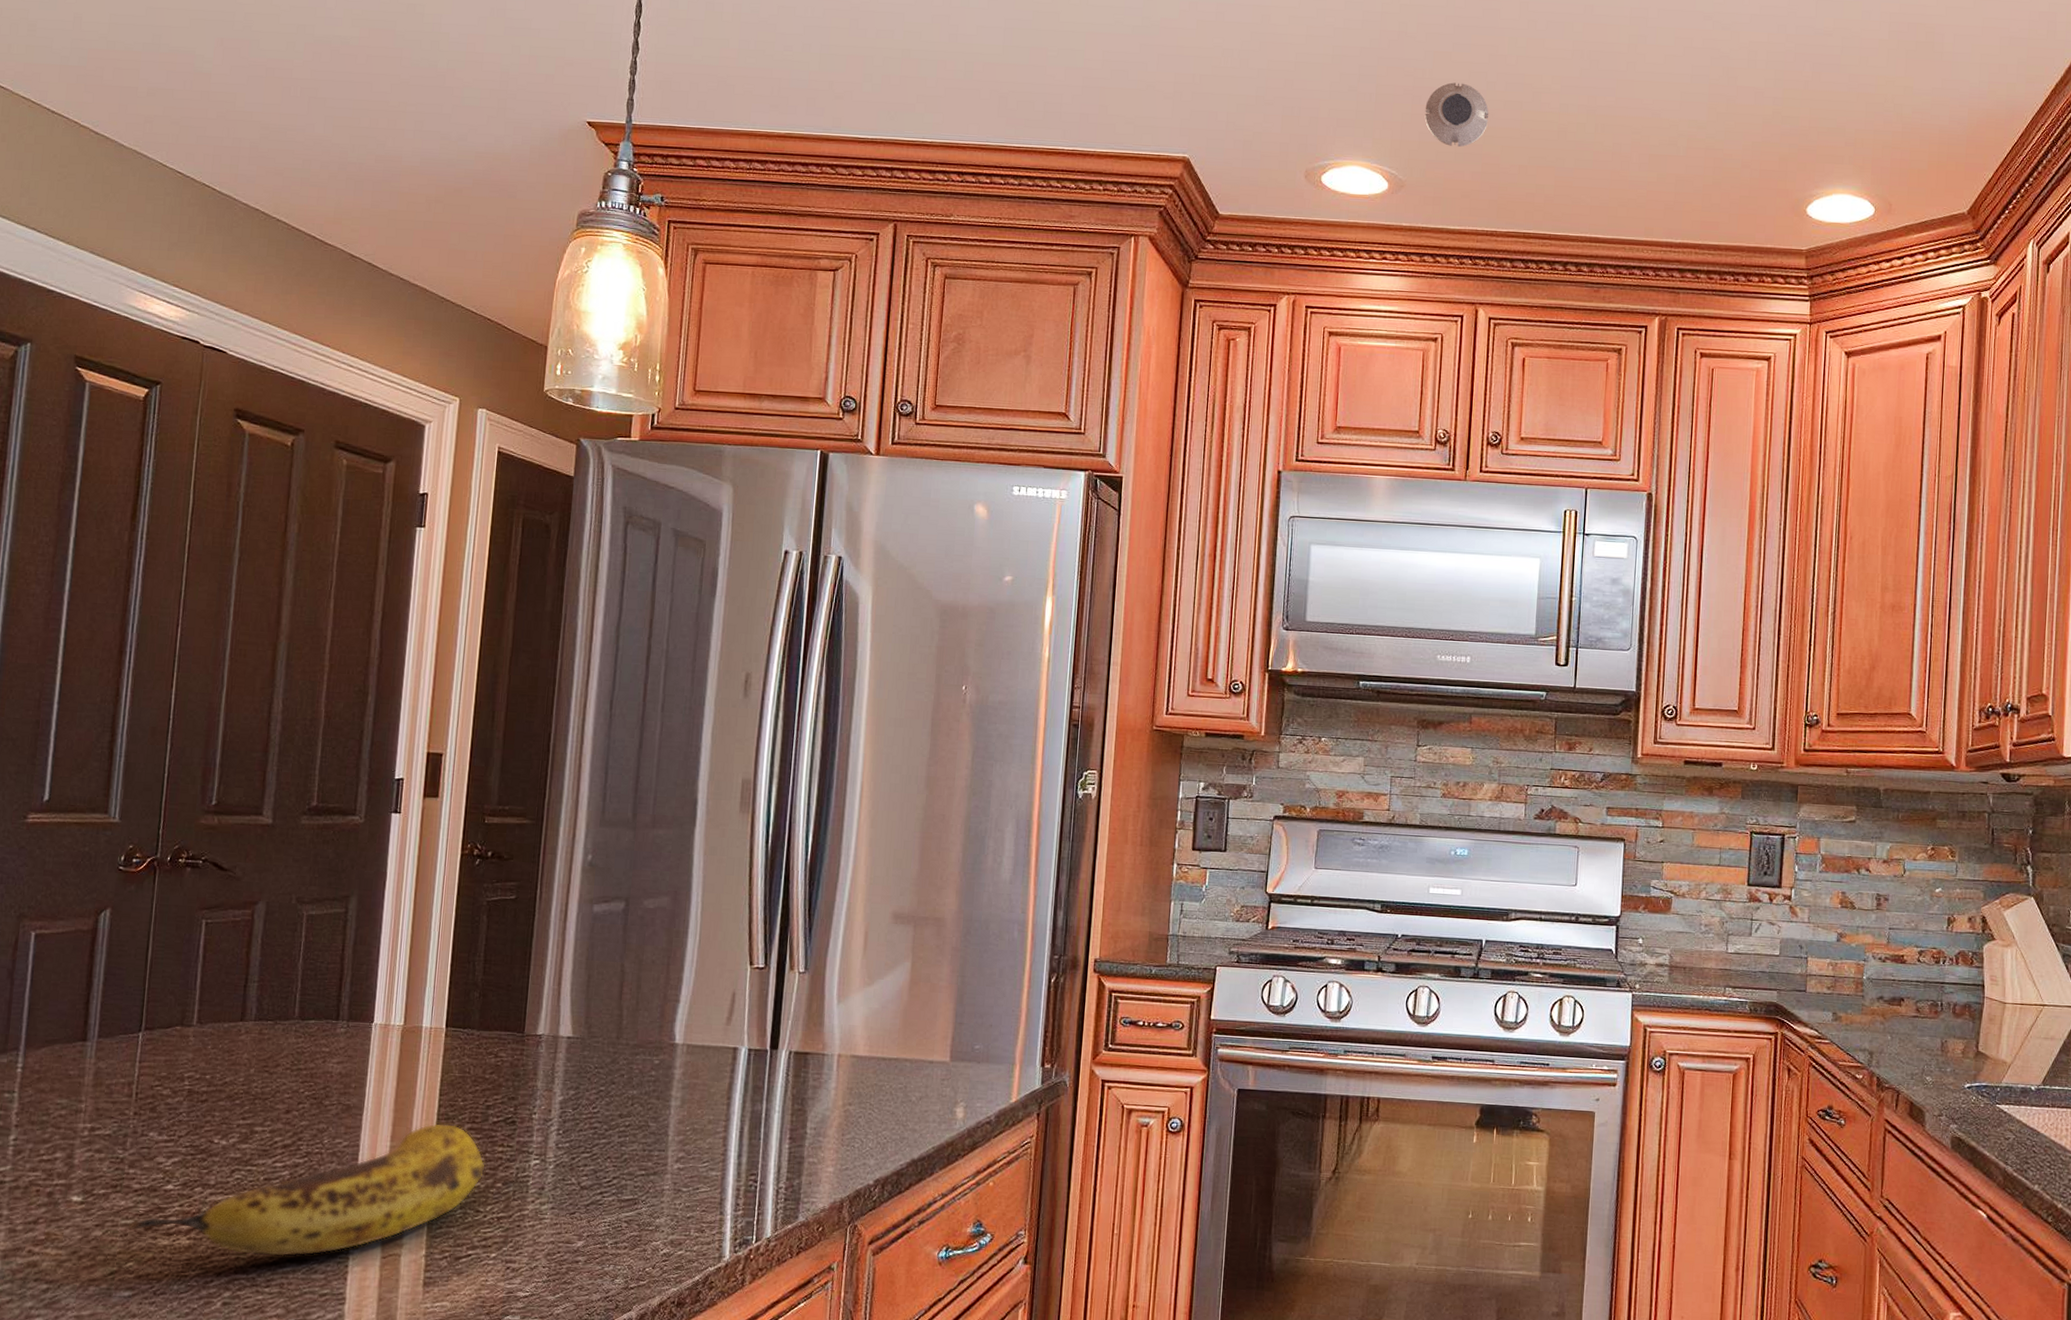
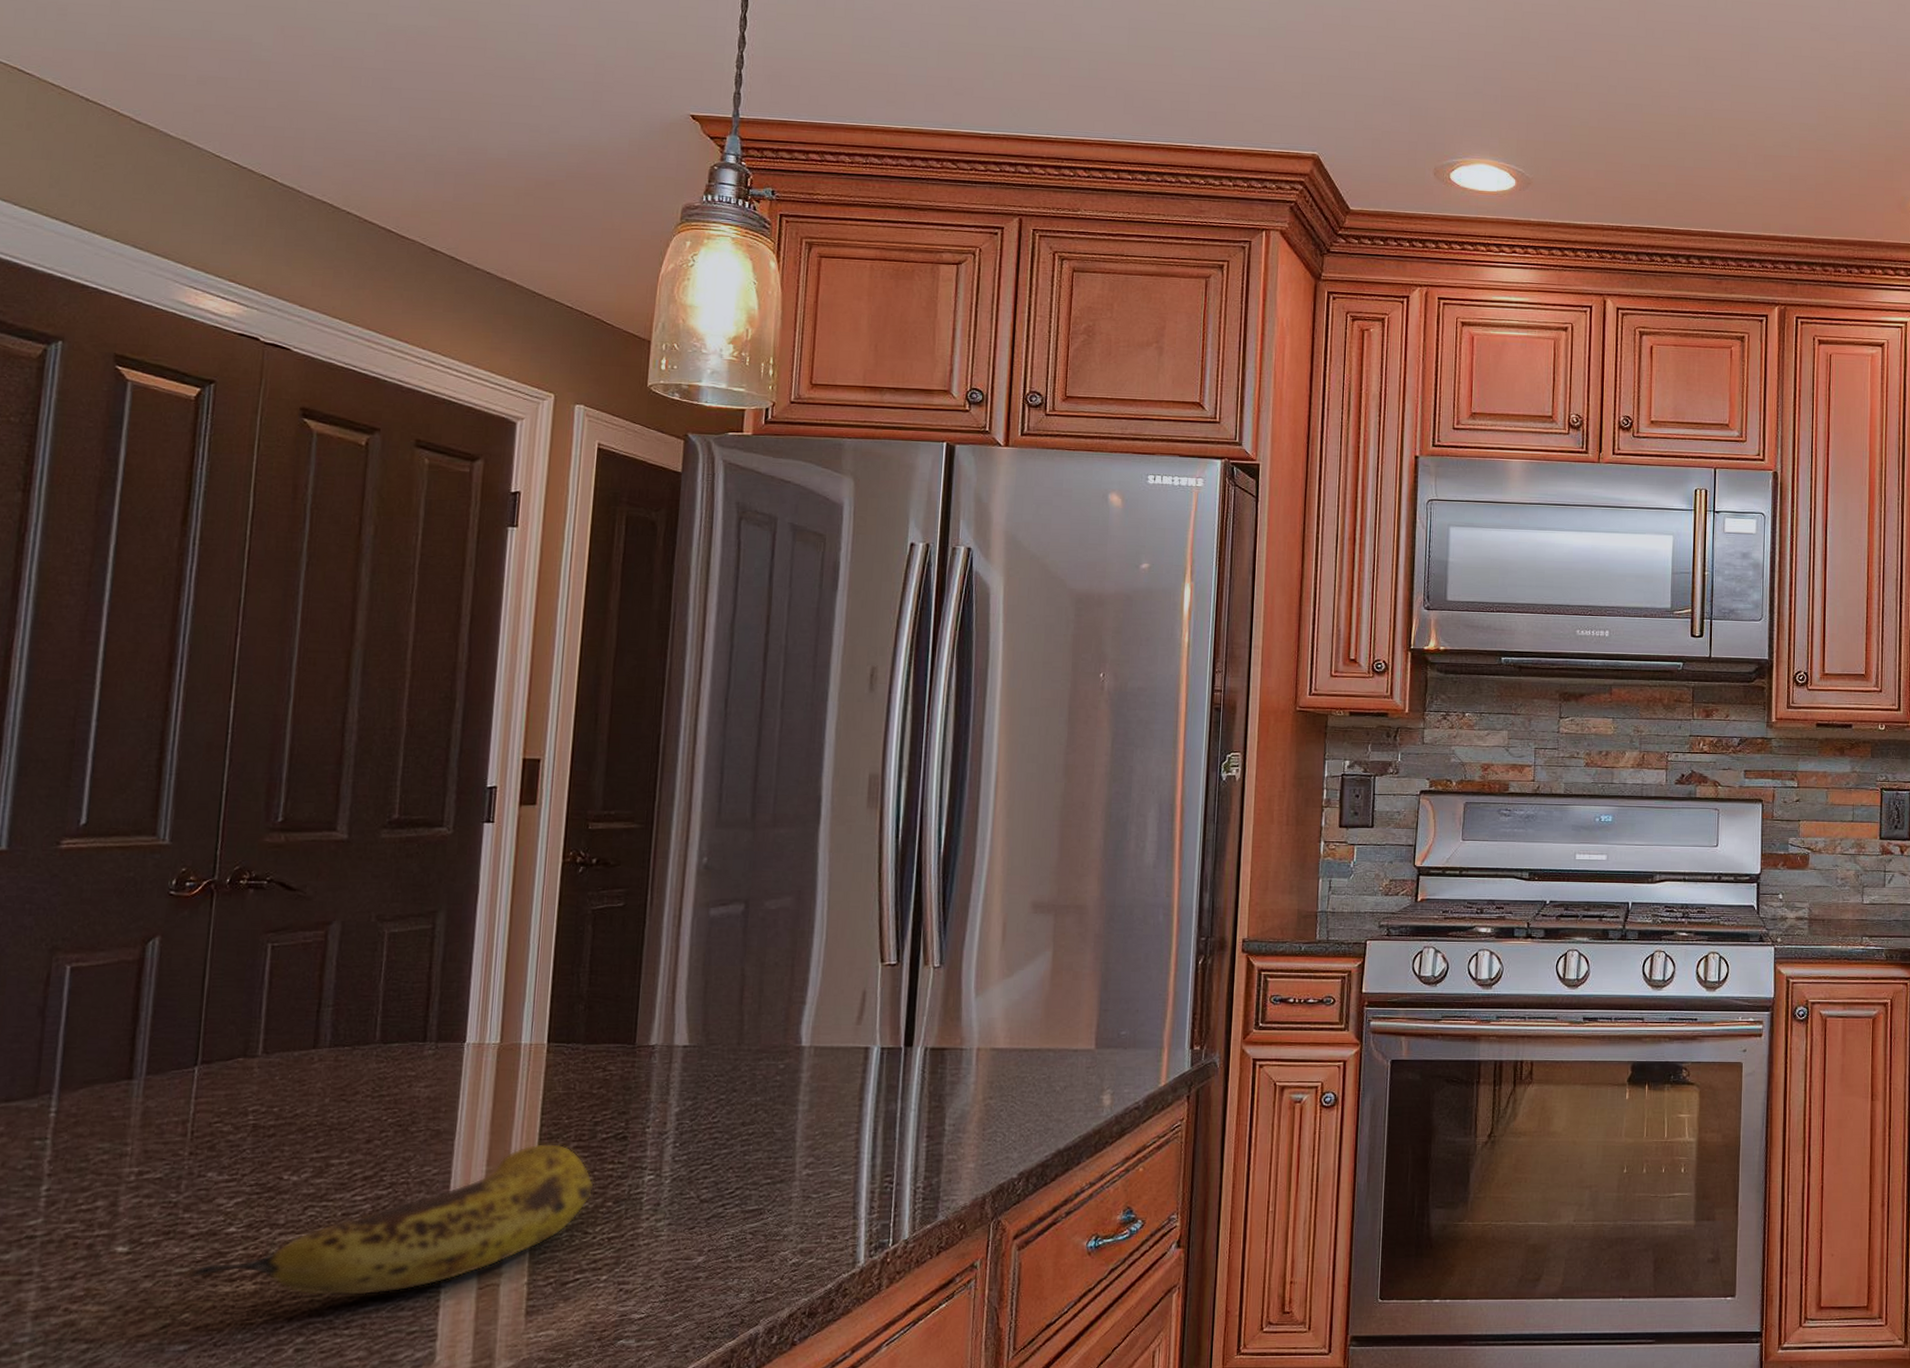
smoke detector: present [1424,82,1489,147] -> none [1549,86,1610,147]

